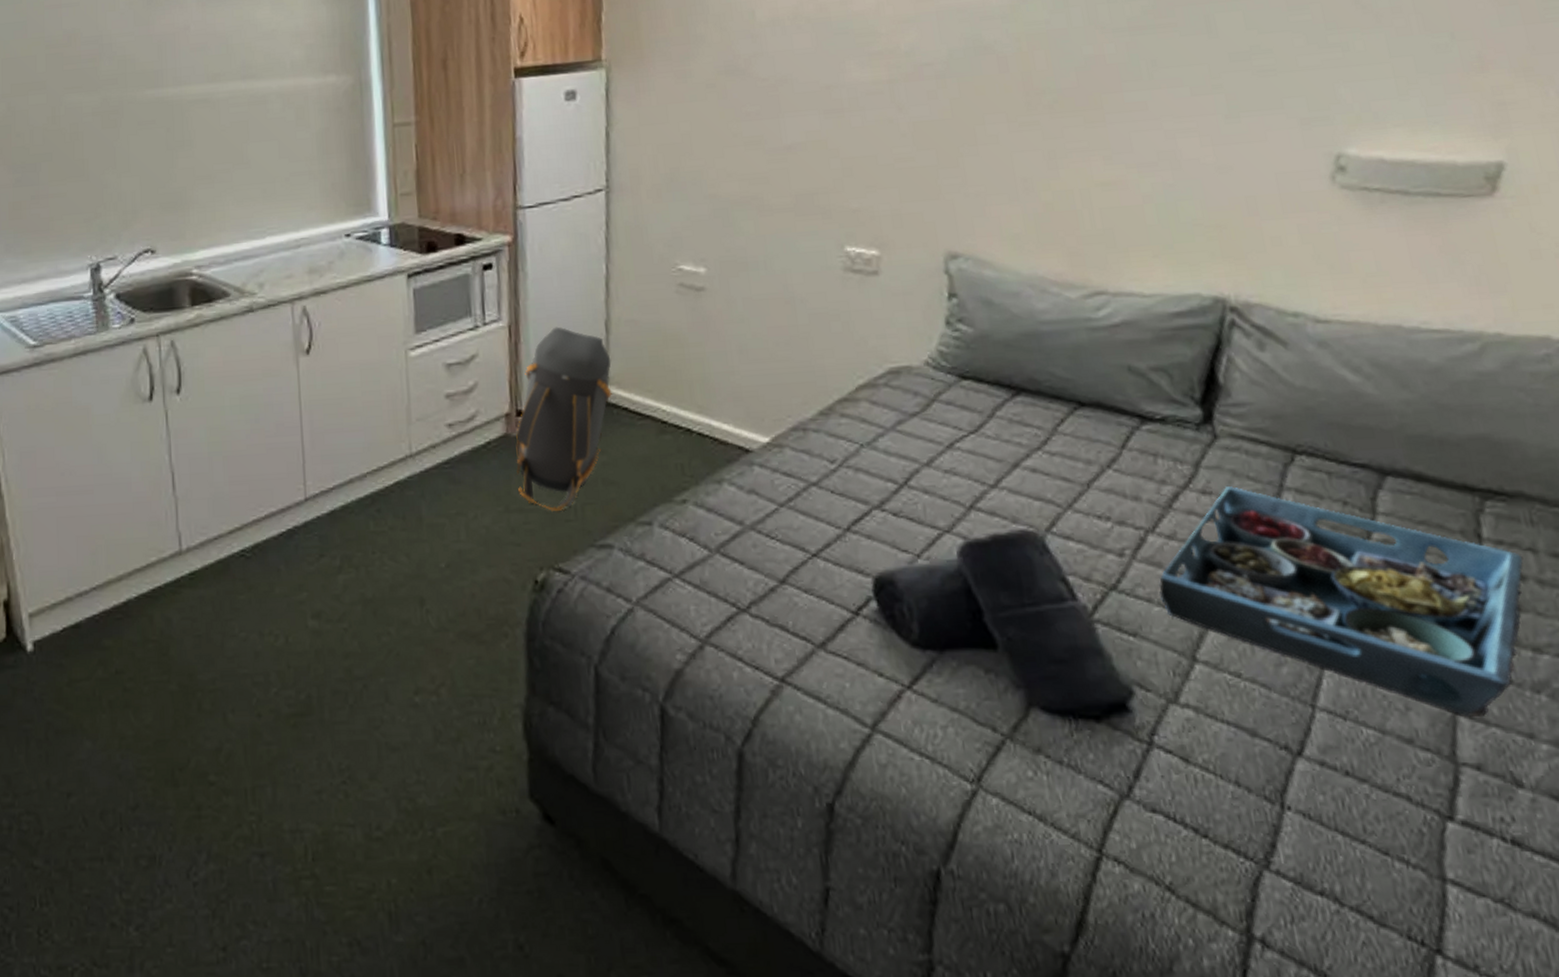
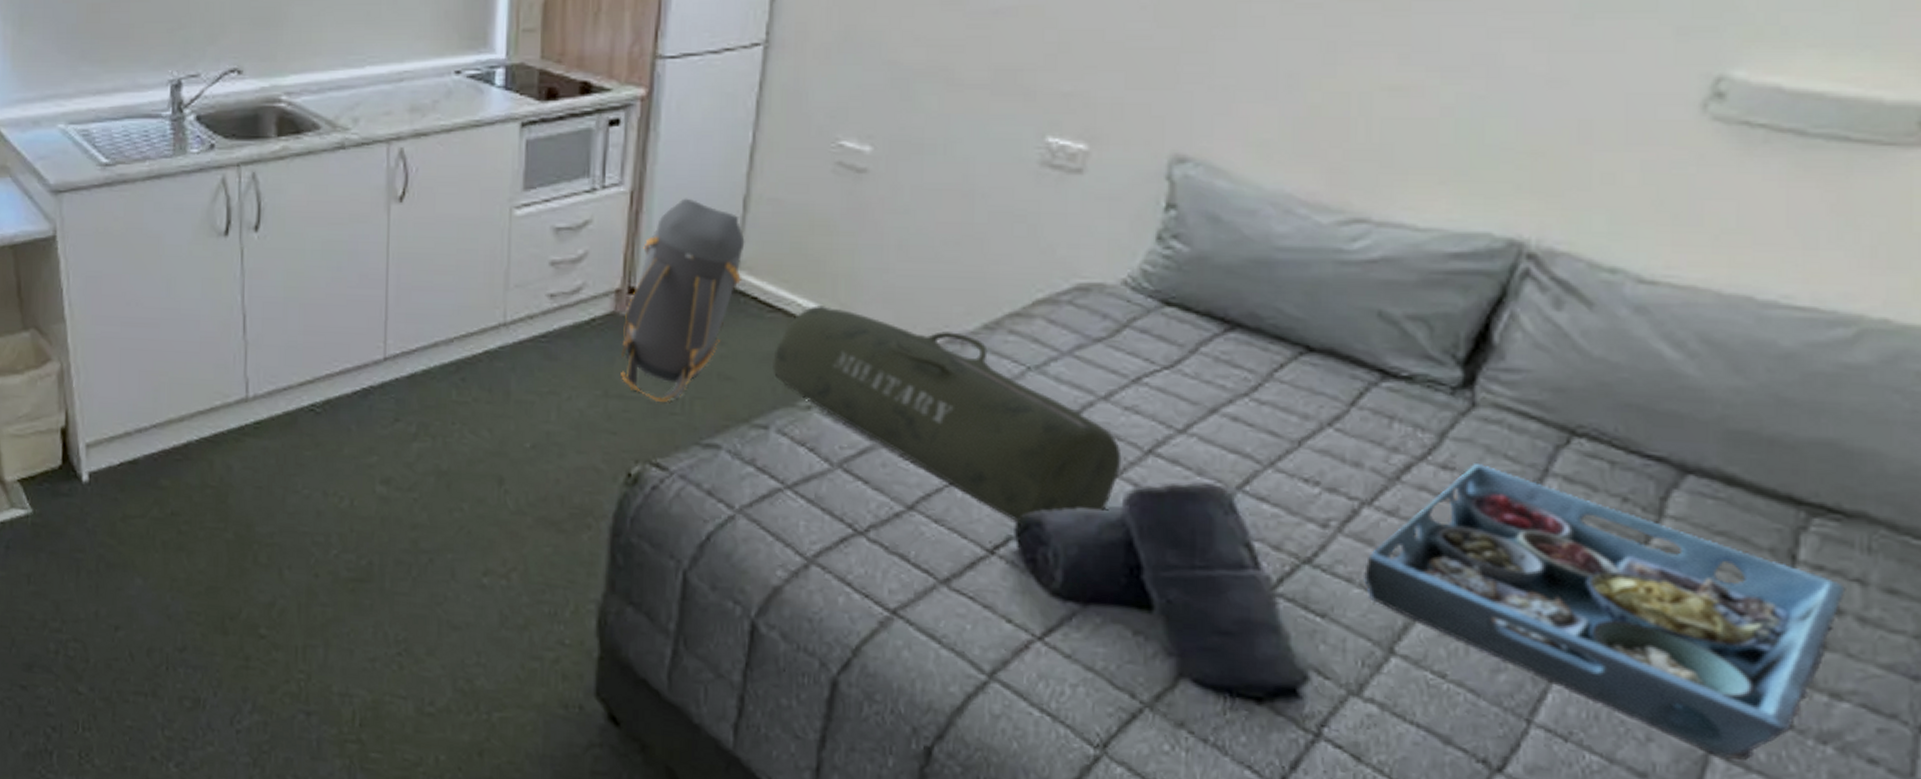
duffel bag: none [648,409,951,585] -> present [773,305,1122,525]

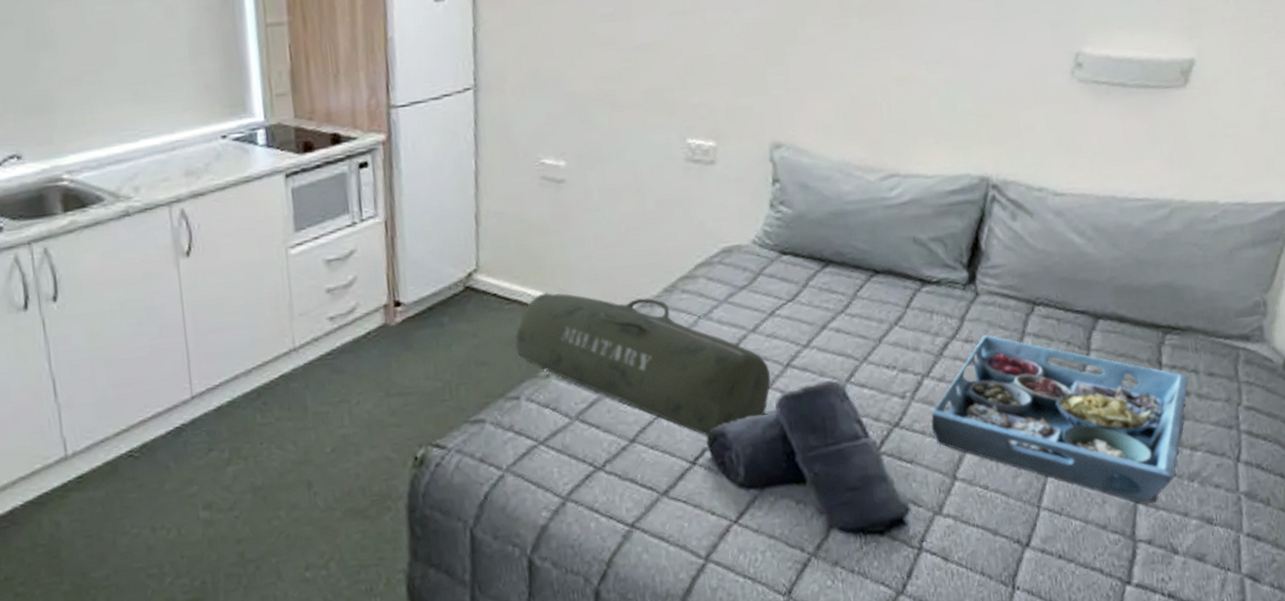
backpack: present [621,198,745,402] -> none [394,220,482,393]

